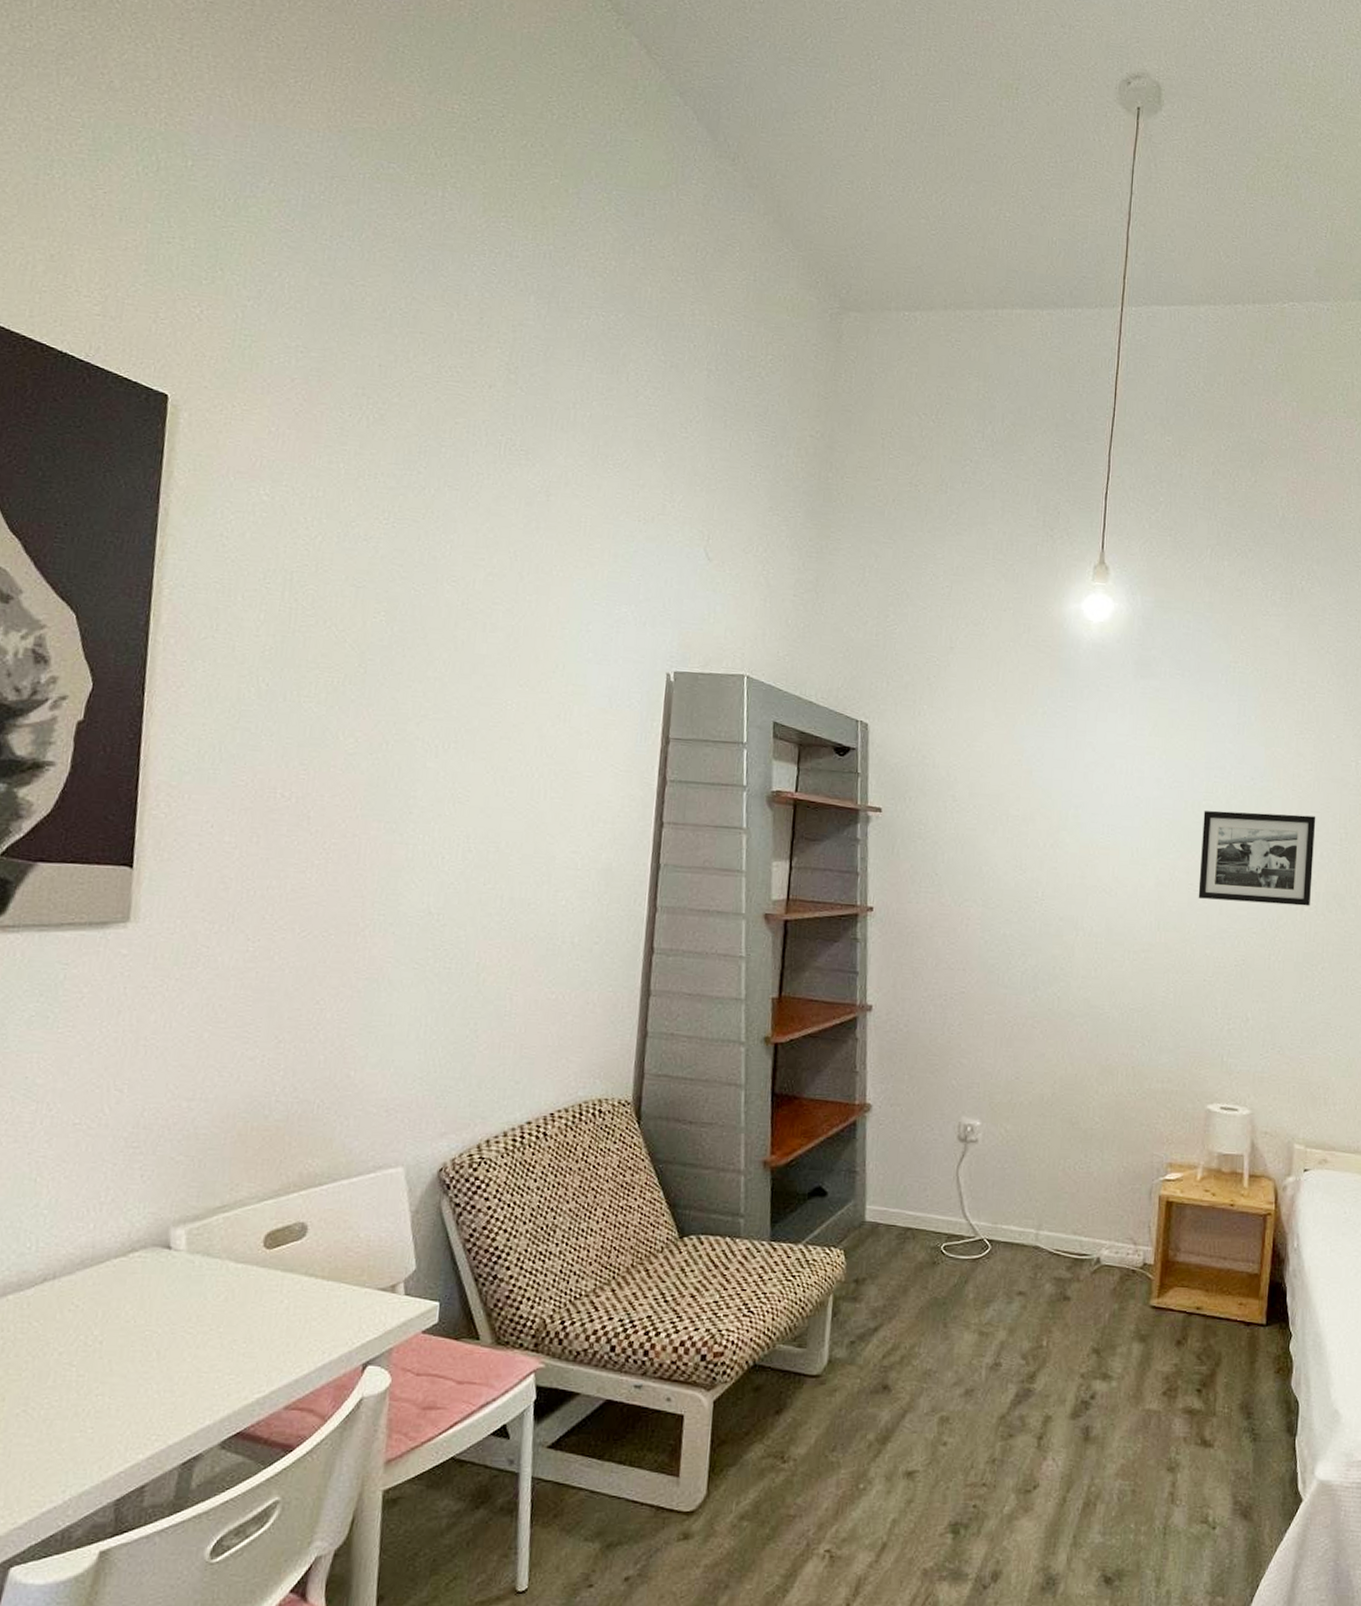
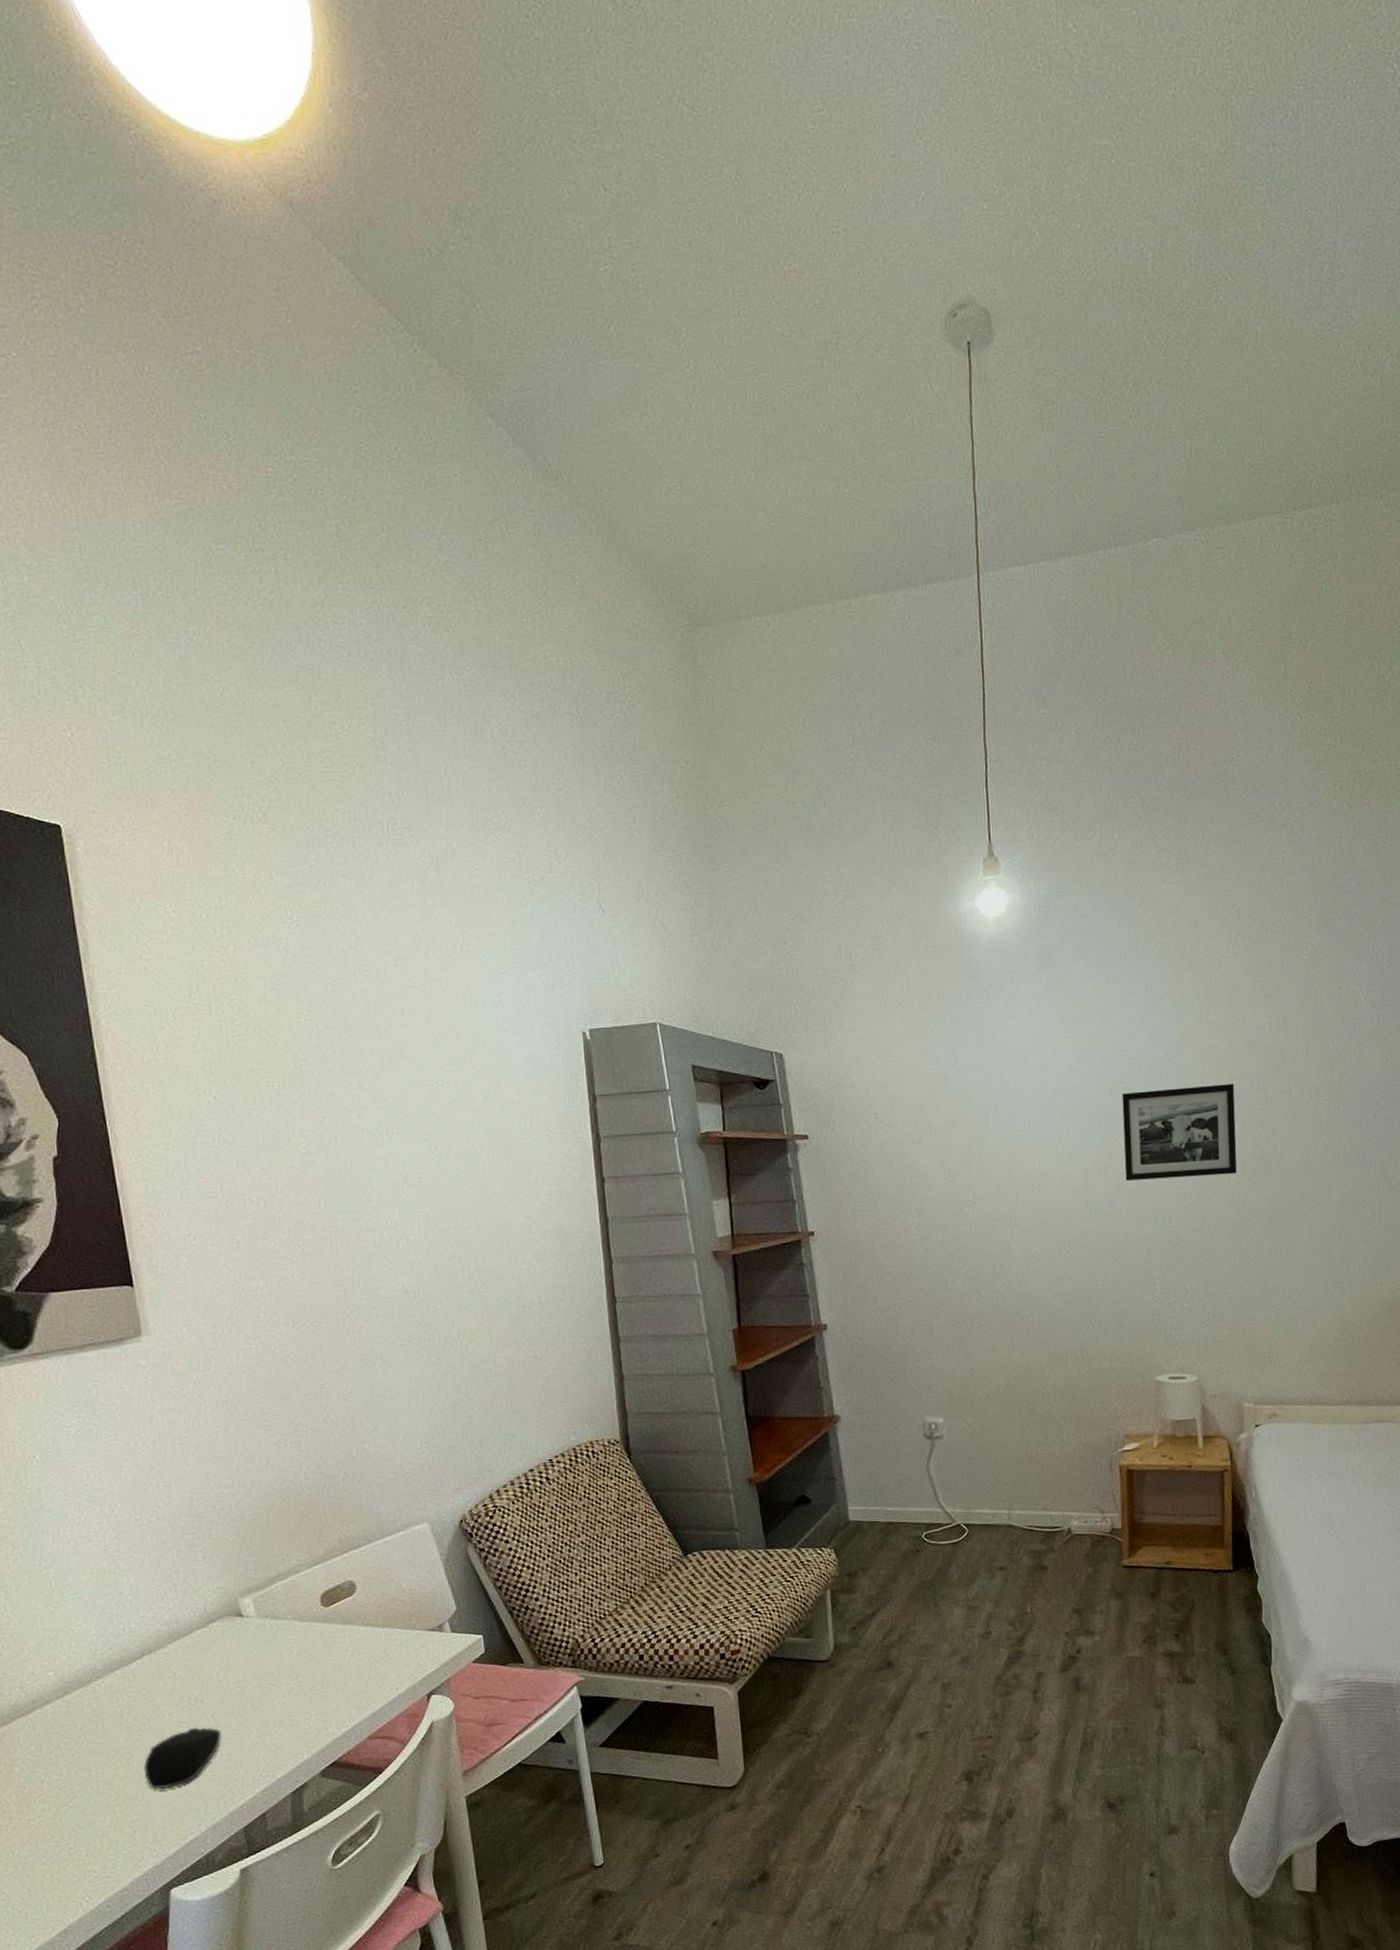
computer mouse: none [13,1373,116,1442] -> present [144,1727,222,1789]

